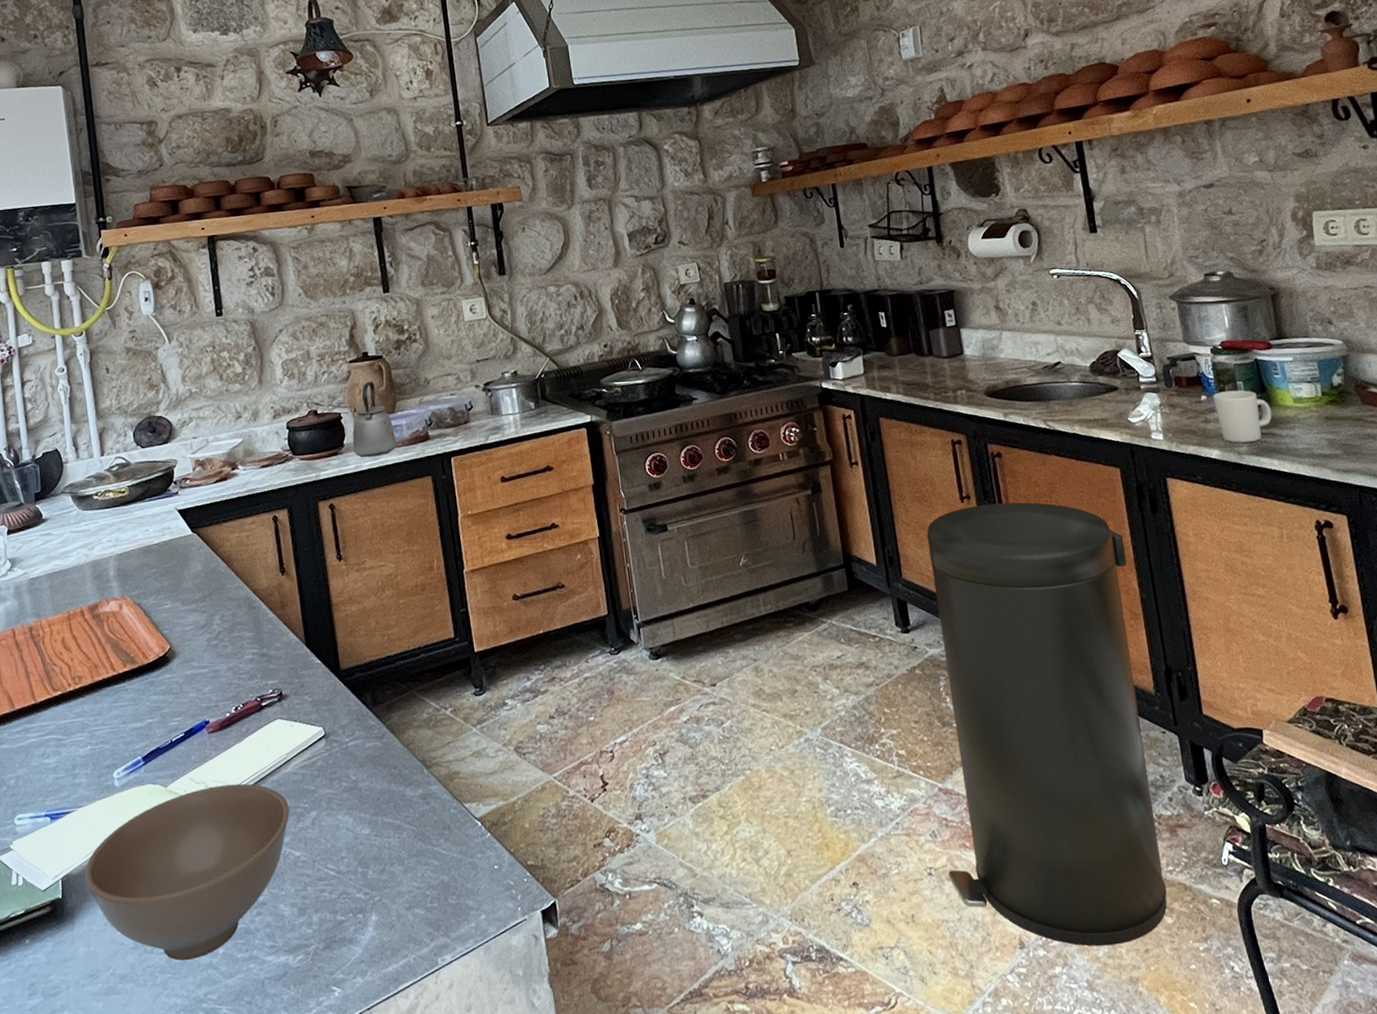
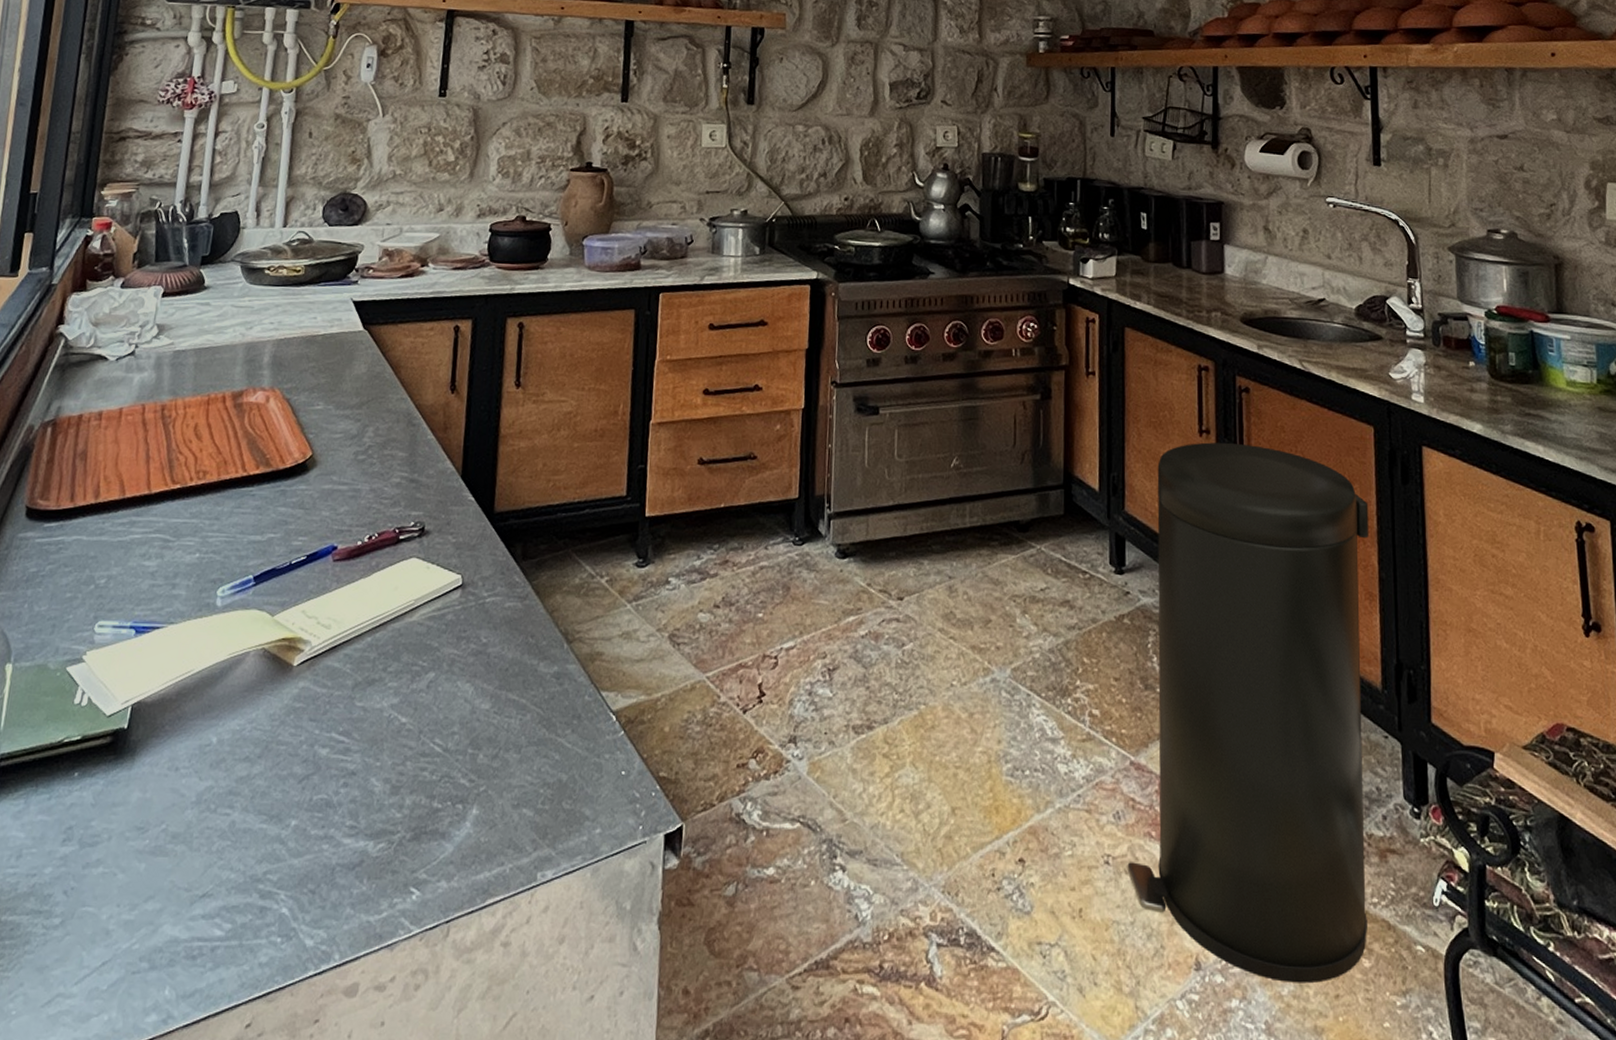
bowl: present [84,783,290,961] -> none [158,624,406,828]
kettle: present [352,381,397,458] -> none [556,195,605,279]
mug: present [1213,390,1272,443] -> none [1482,360,1542,422]

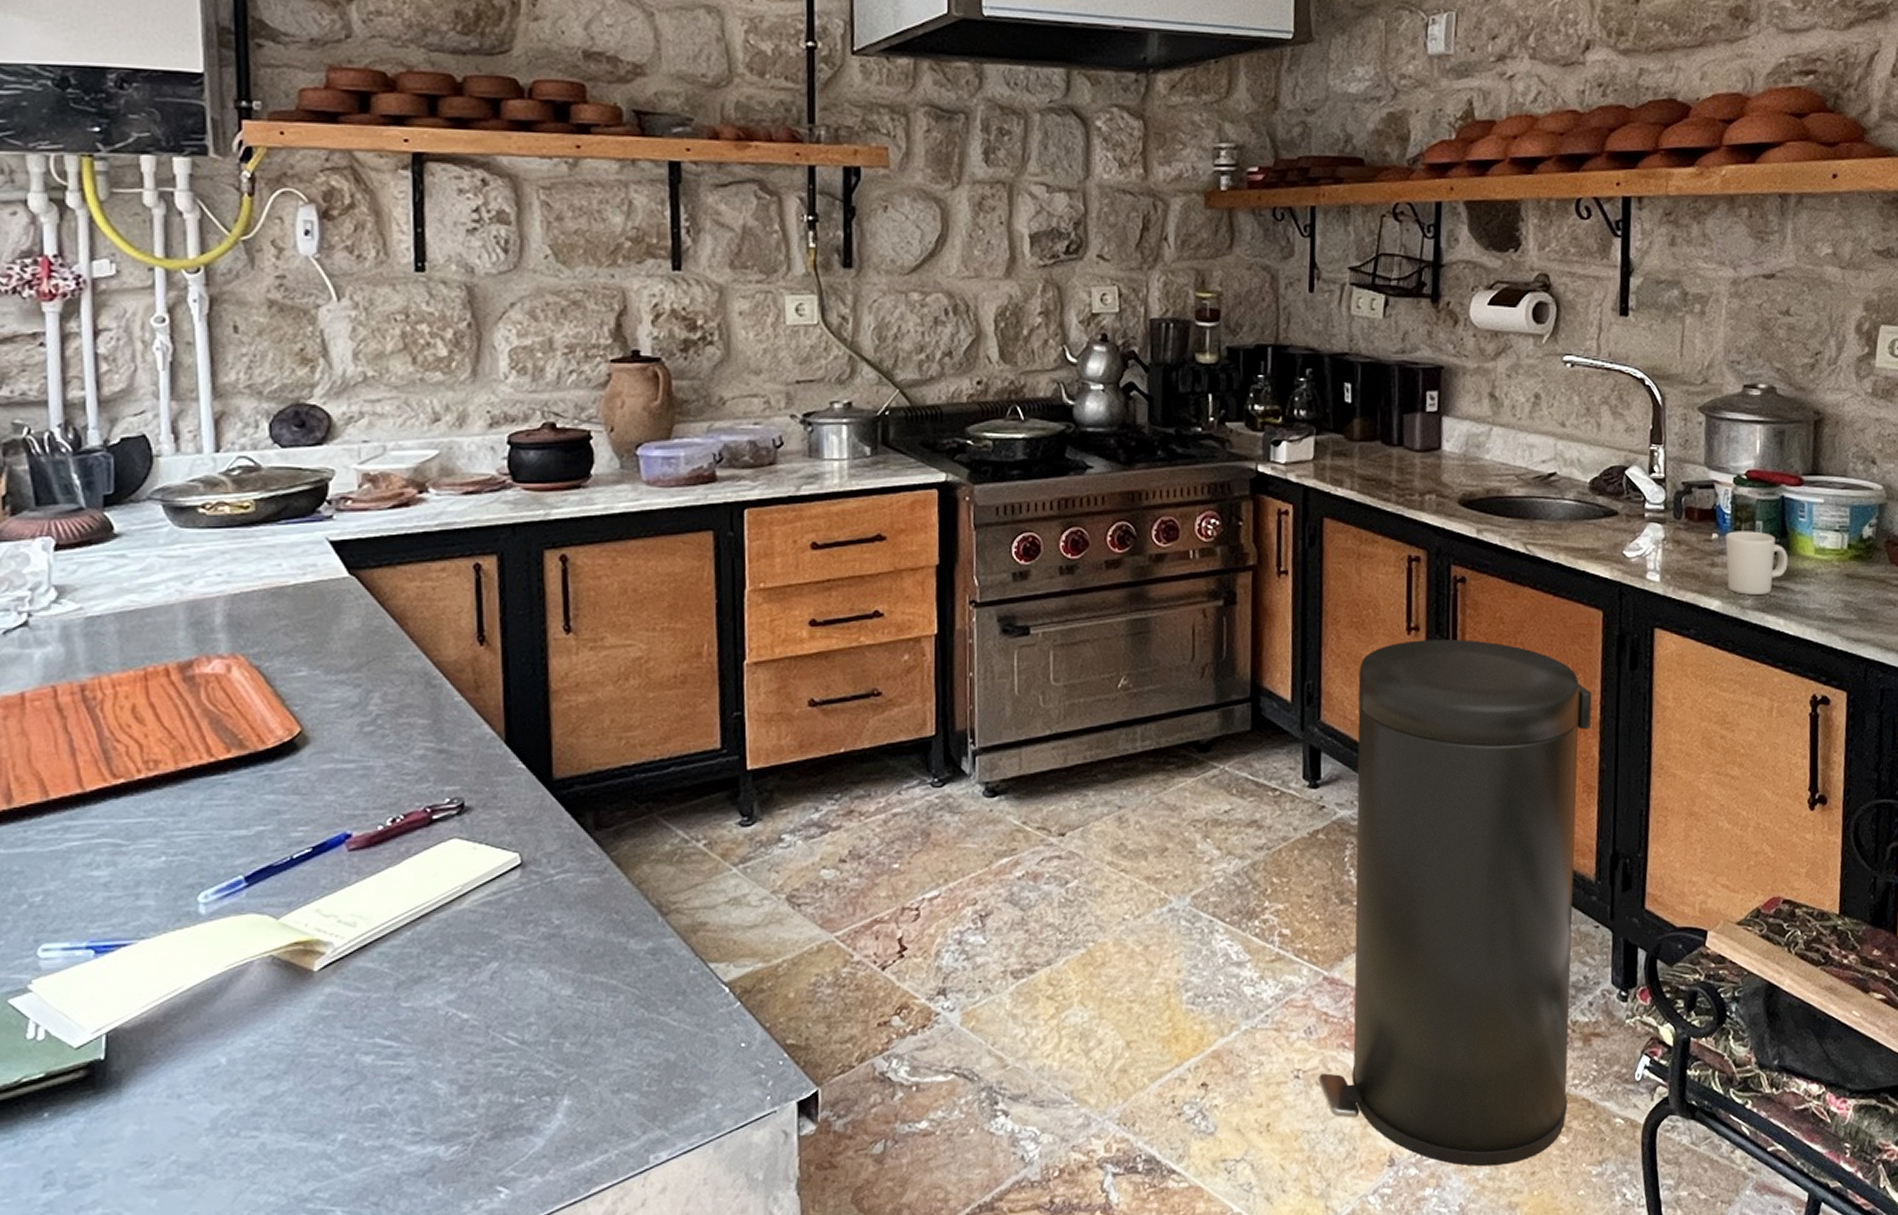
mug: none [1482,360,1542,422] -> present [1725,531,1788,595]

